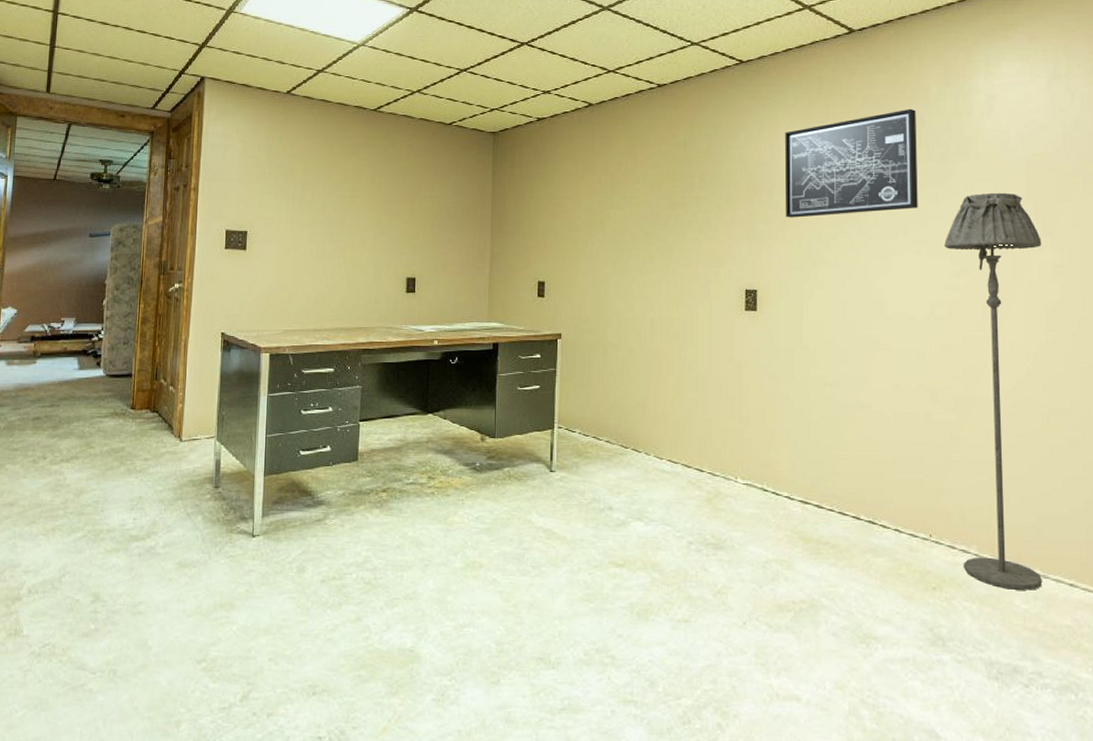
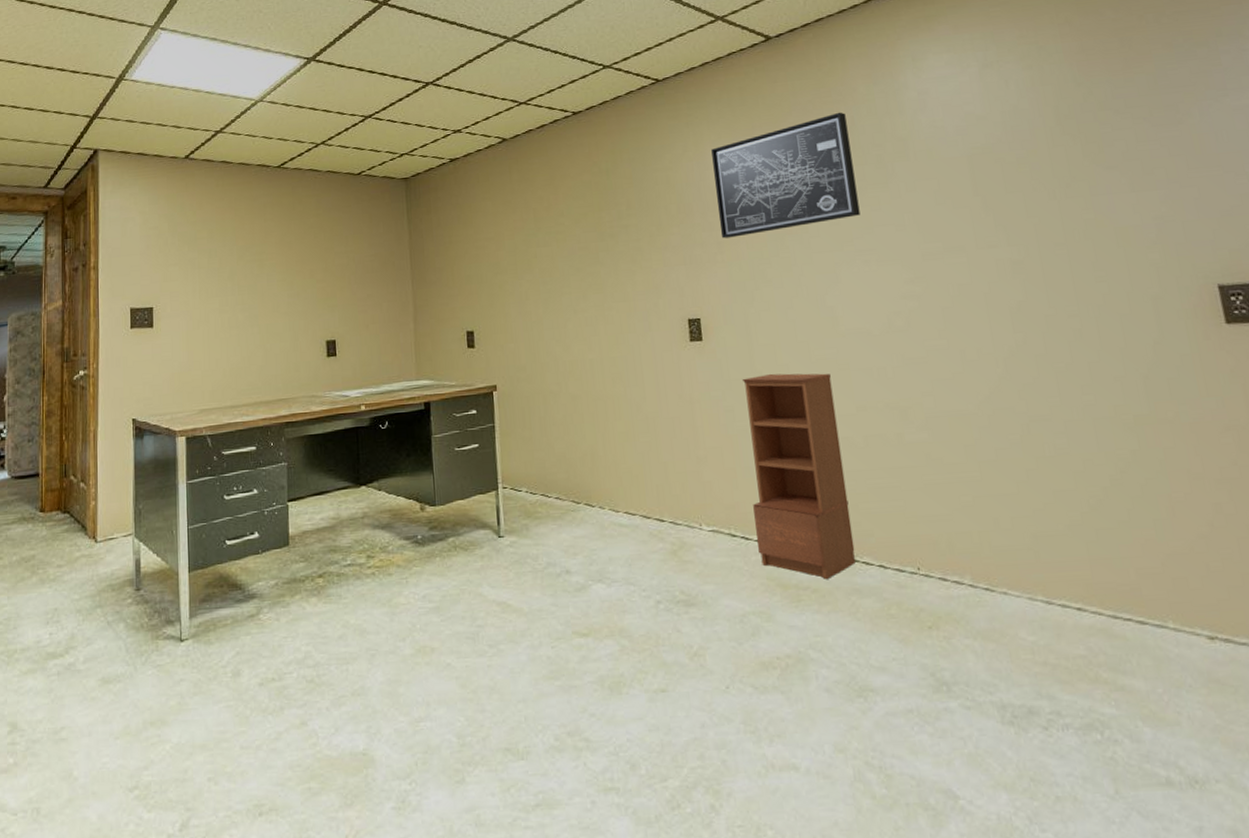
bookcase: none [786,347,875,537] -> present [741,373,855,579]
floor lamp: present [945,192,1042,590] -> none [893,190,1047,621]

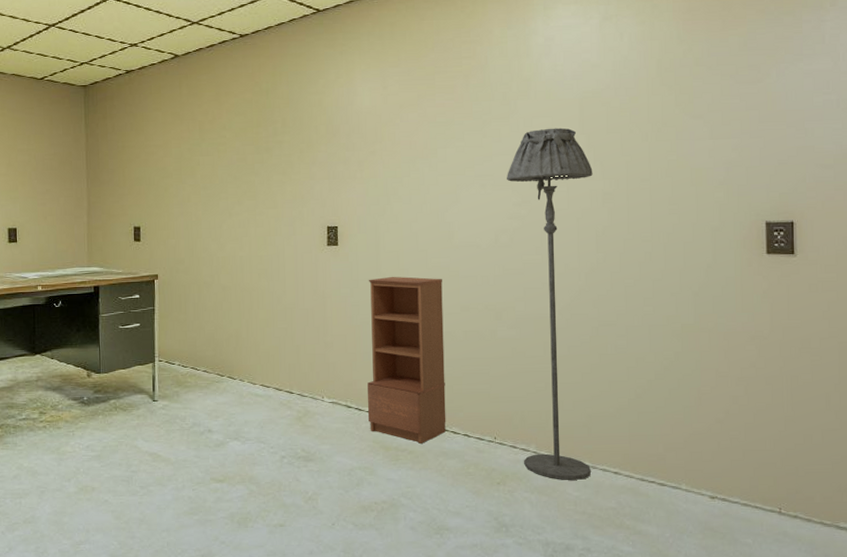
wall art: present [711,112,861,239] -> none [361,51,483,158]
floor lamp: none [893,190,1047,621] -> present [507,127,593,480]

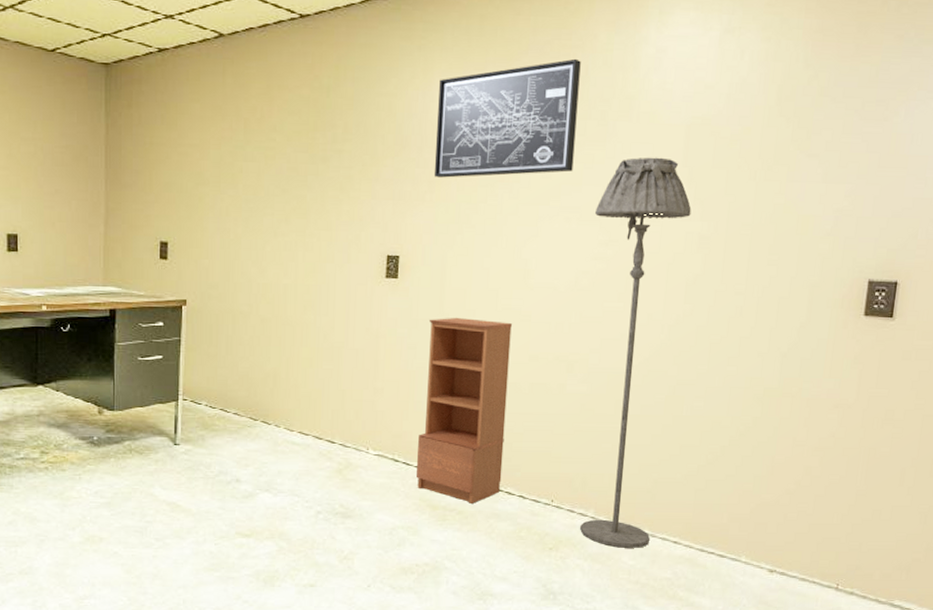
wall art: none [361,51,483,158] -> present [433,58,581,178]

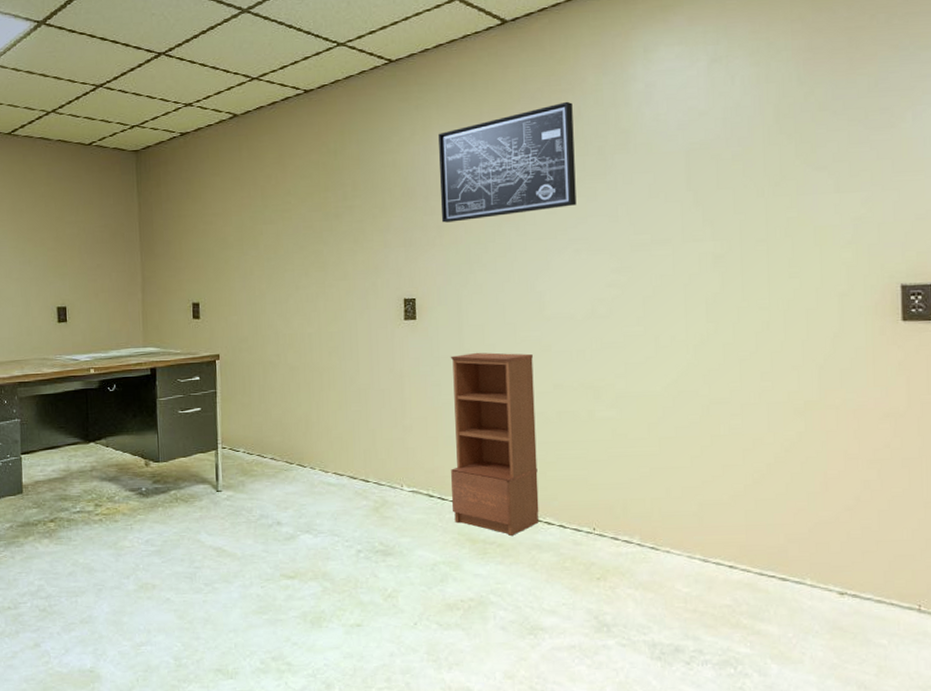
floor lamp: present [580,157,691,548] -> none [604,184,702,575]

